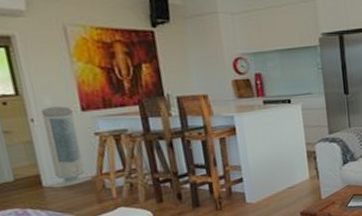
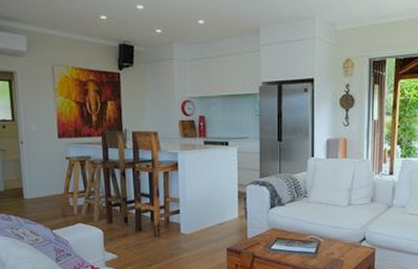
air purifier: present [41,106,93,189] -> none [28,132,61,201]

